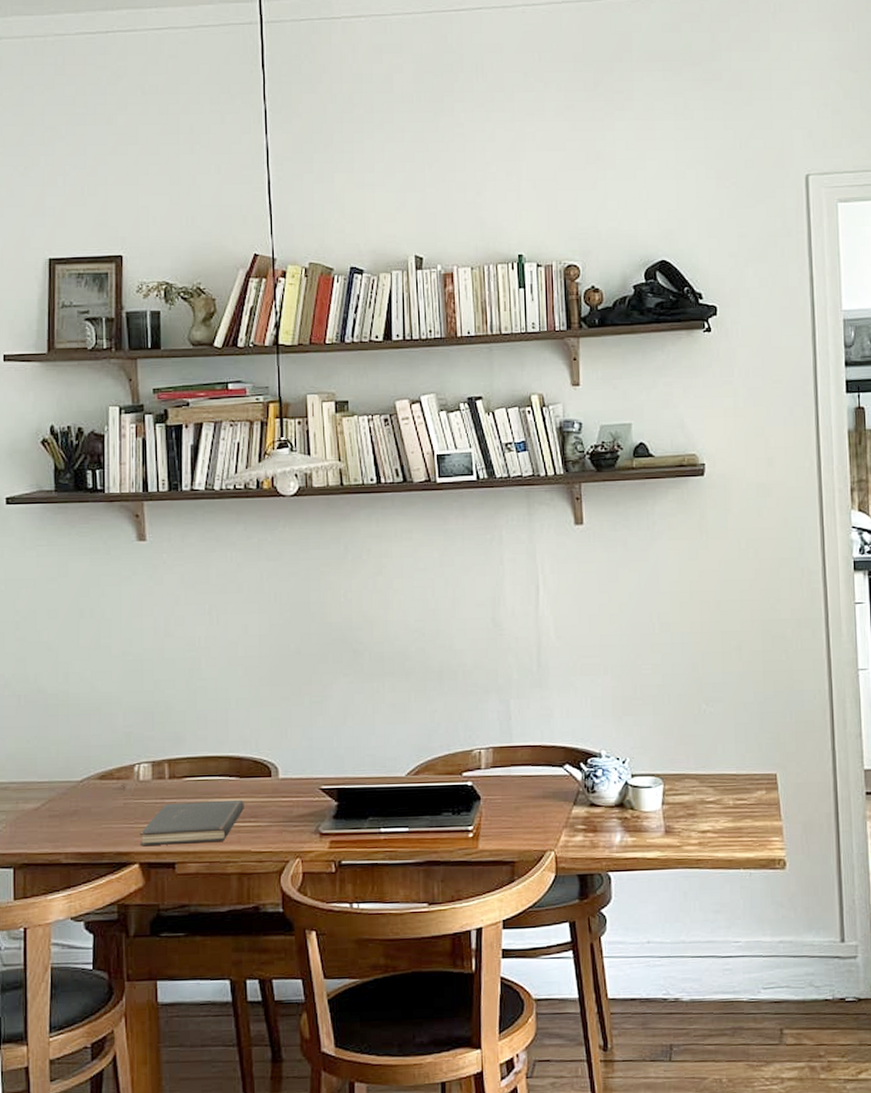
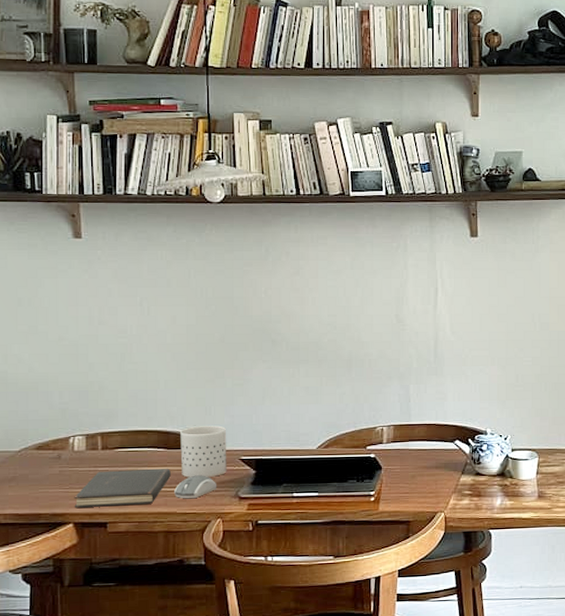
computer mouse: none [248,807,296,835] -> present [174,475,217,498]
mug: none [254,750,306,810] -> present [180,425,227,478]

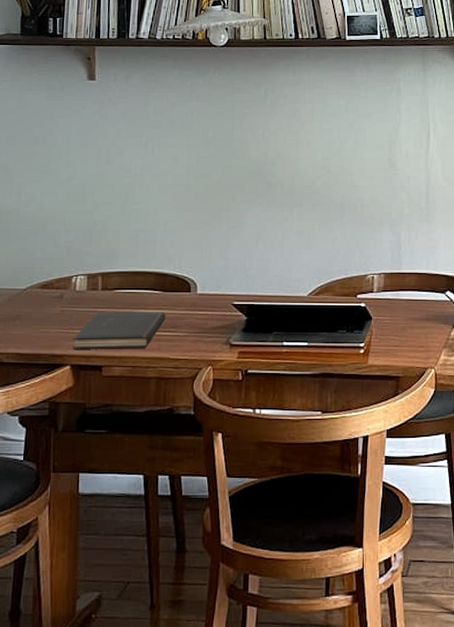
computer mouse: present [174,475,217,498] -> none [168,319,210,343]
mug: present [180,425,227,478] -> none [175,269,221,322]

